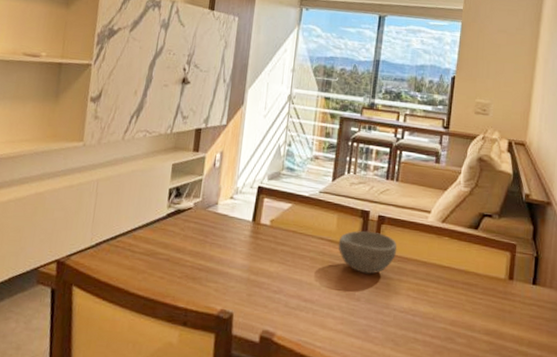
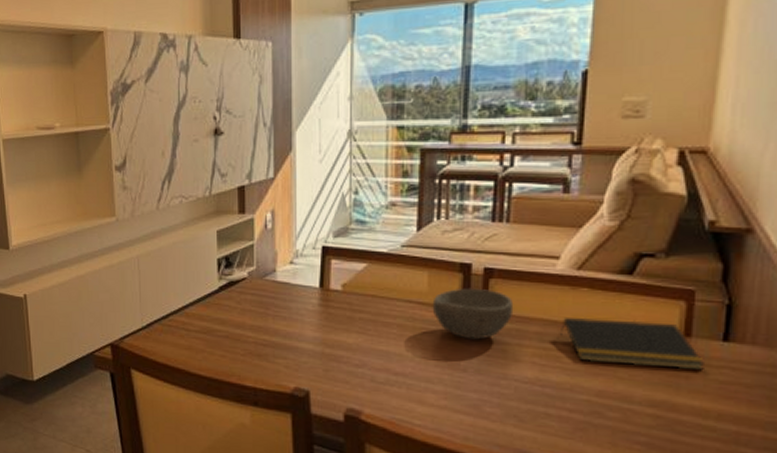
notepad: none [428,260,521,307] -> present [561,317,704,371]

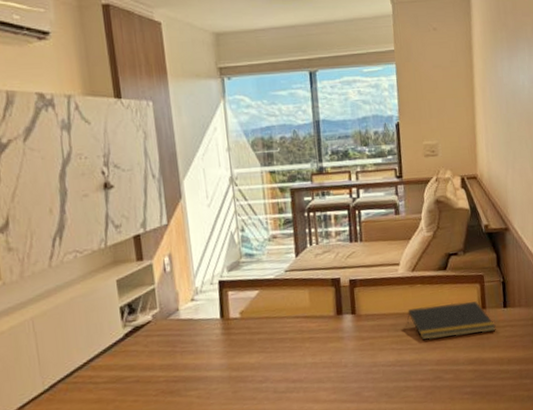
bowl: present [432,288,514,340] -> none [314,297,374,340]

